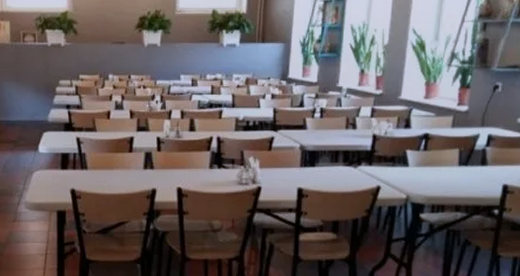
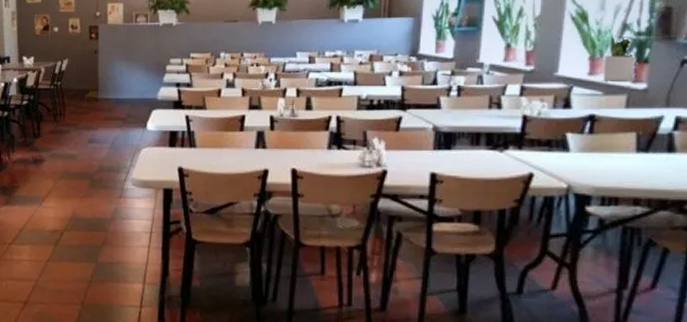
planter: none [435,62,462,105] -> present [603,34,638,83]

